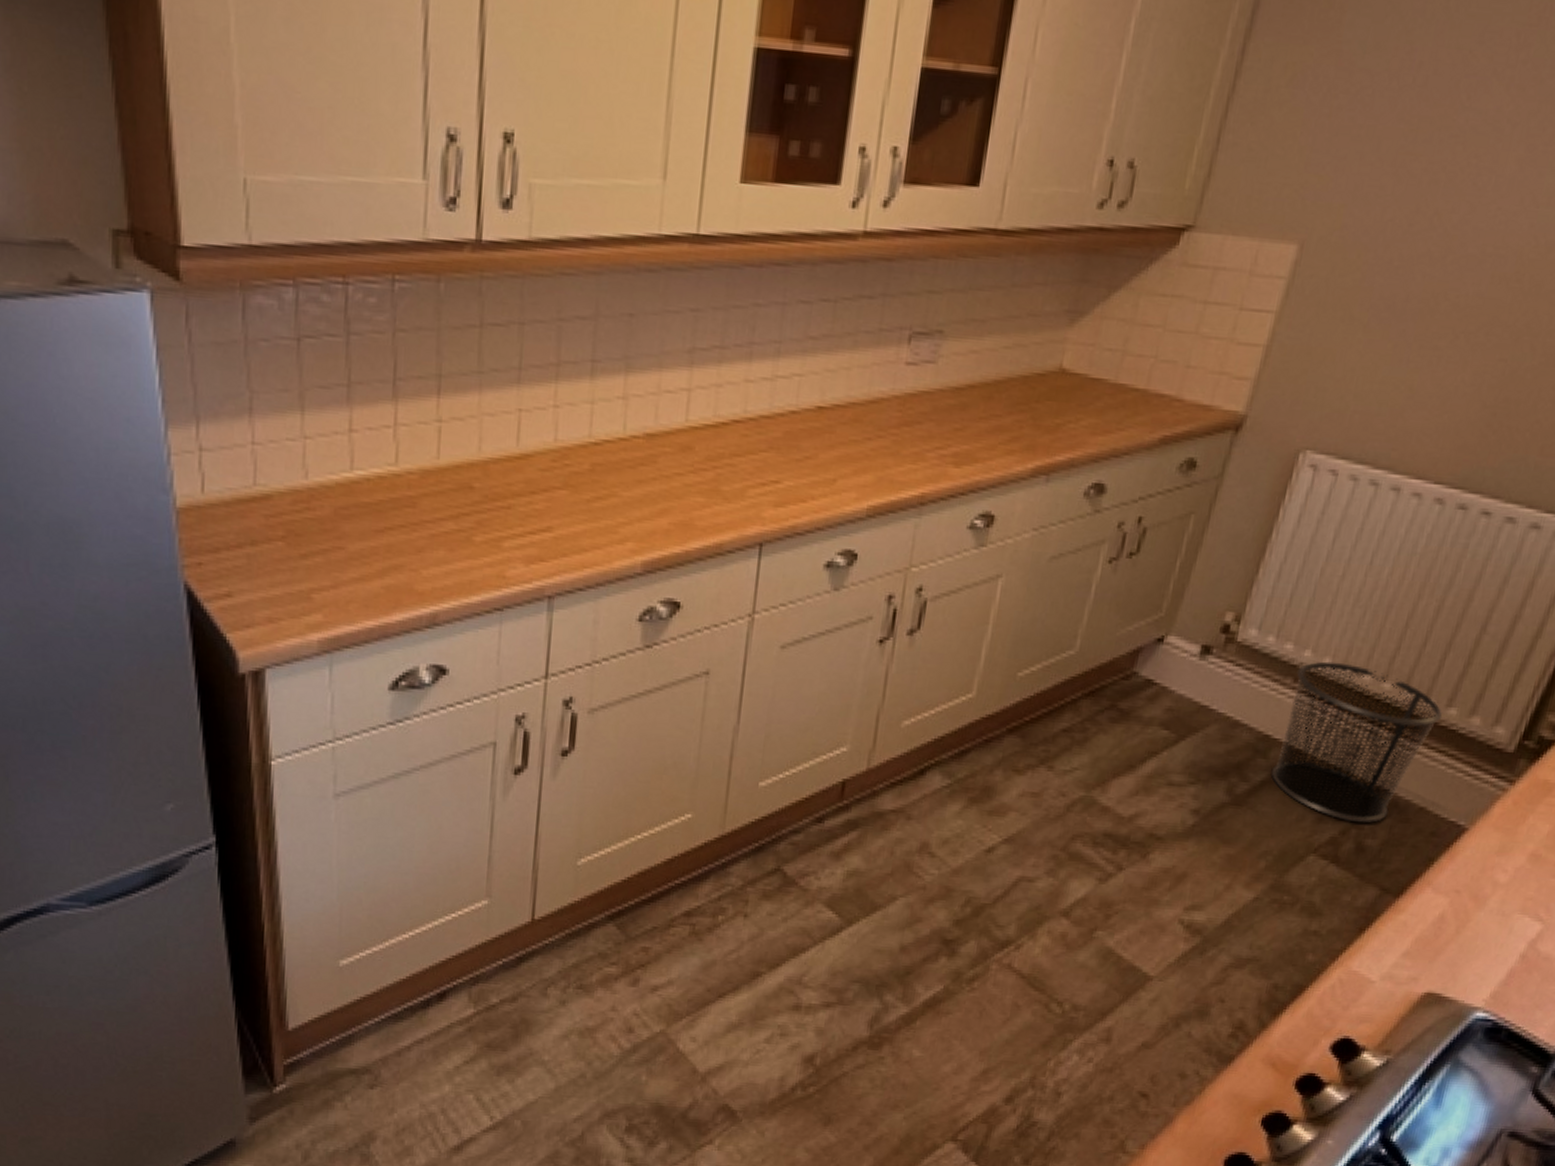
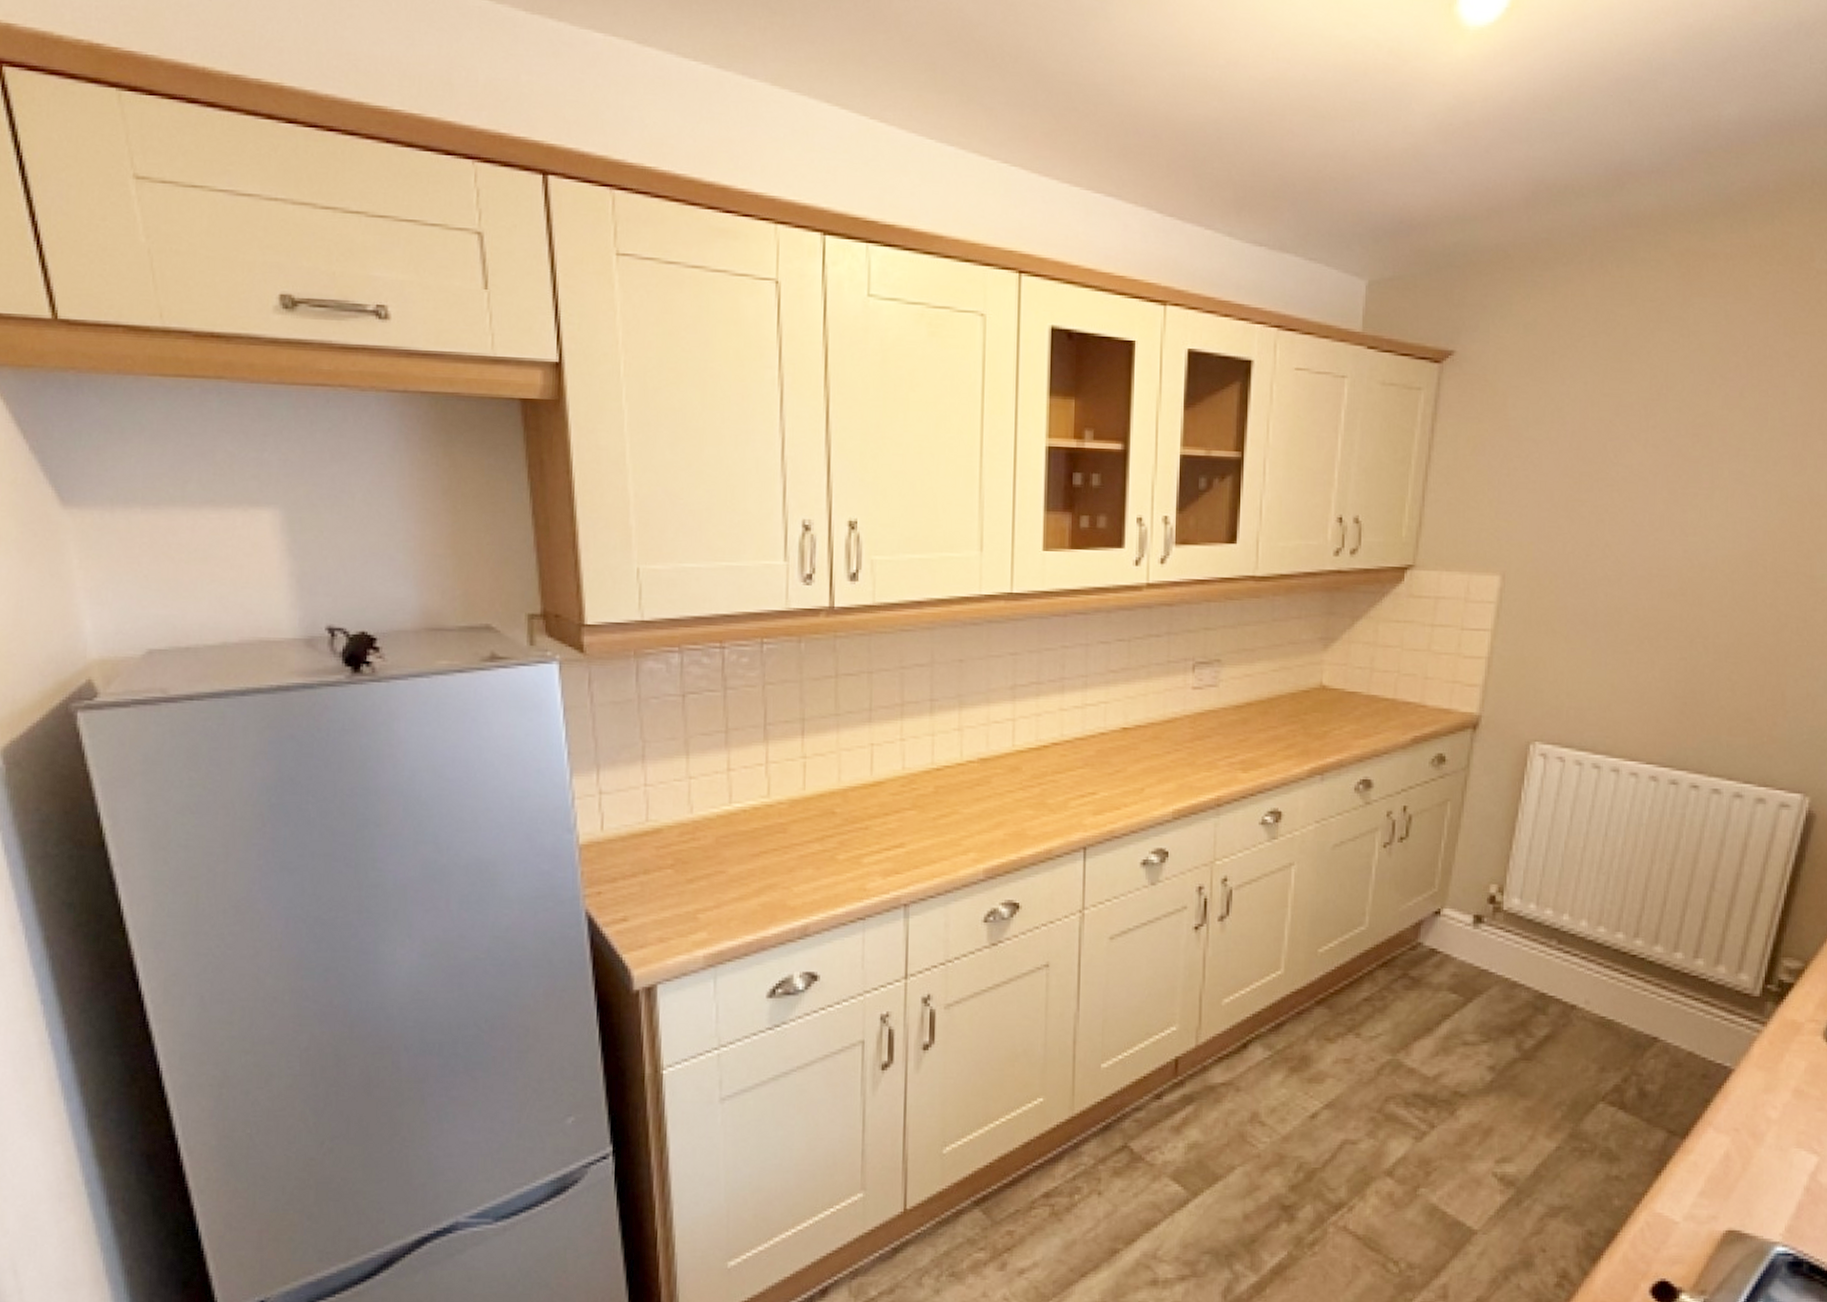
waste bin: present [1271,661,1443,823] -> none [1552,923,1692,1069]

